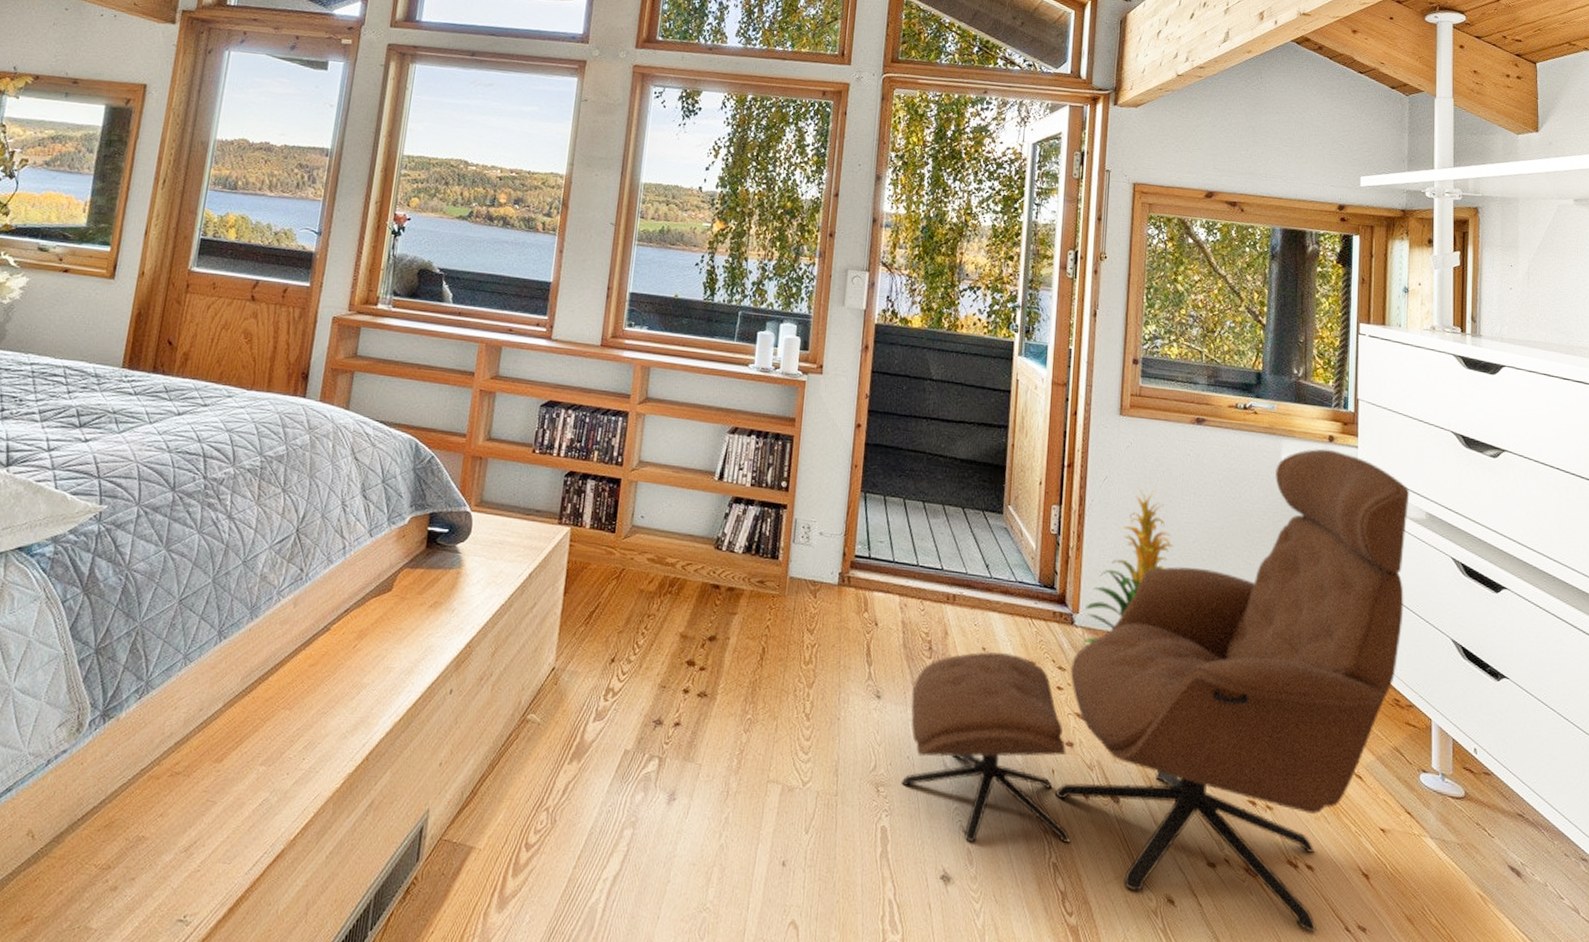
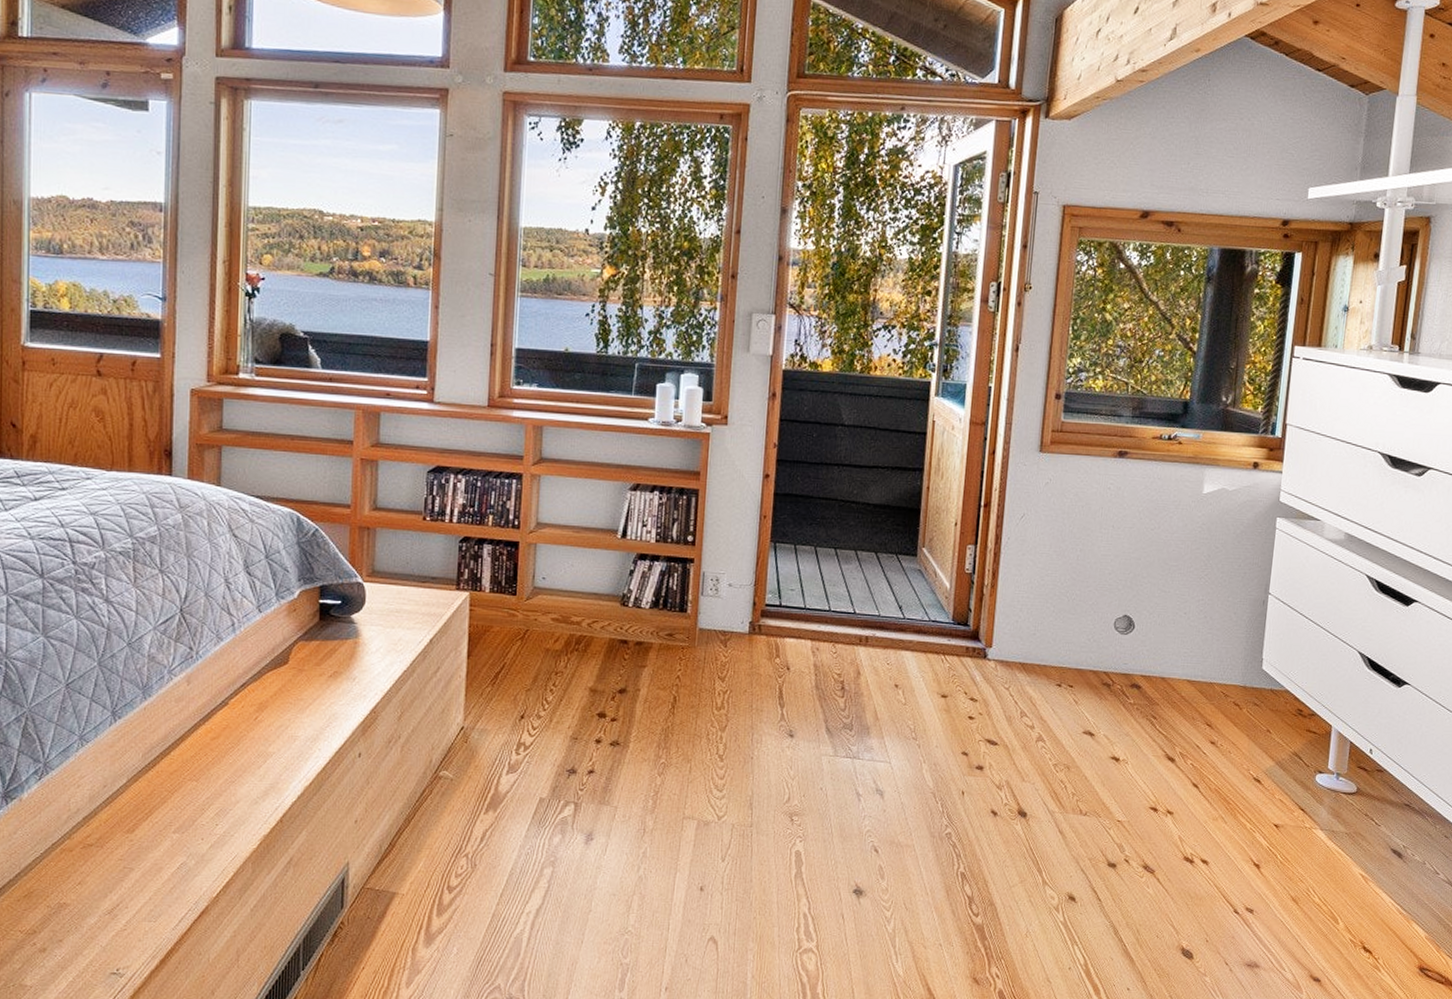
lounge chair: present [900,448,1410,932] -> none [814,475,1331,916]
indoor plant: present [1082,489,1174,643] -> none [994,525,1090,674]

